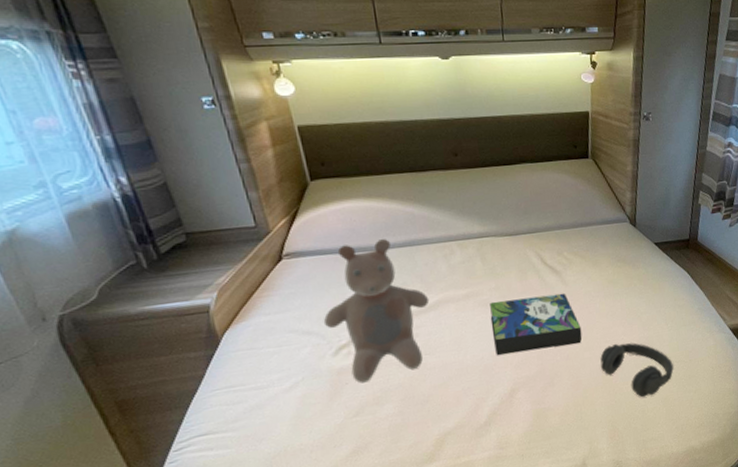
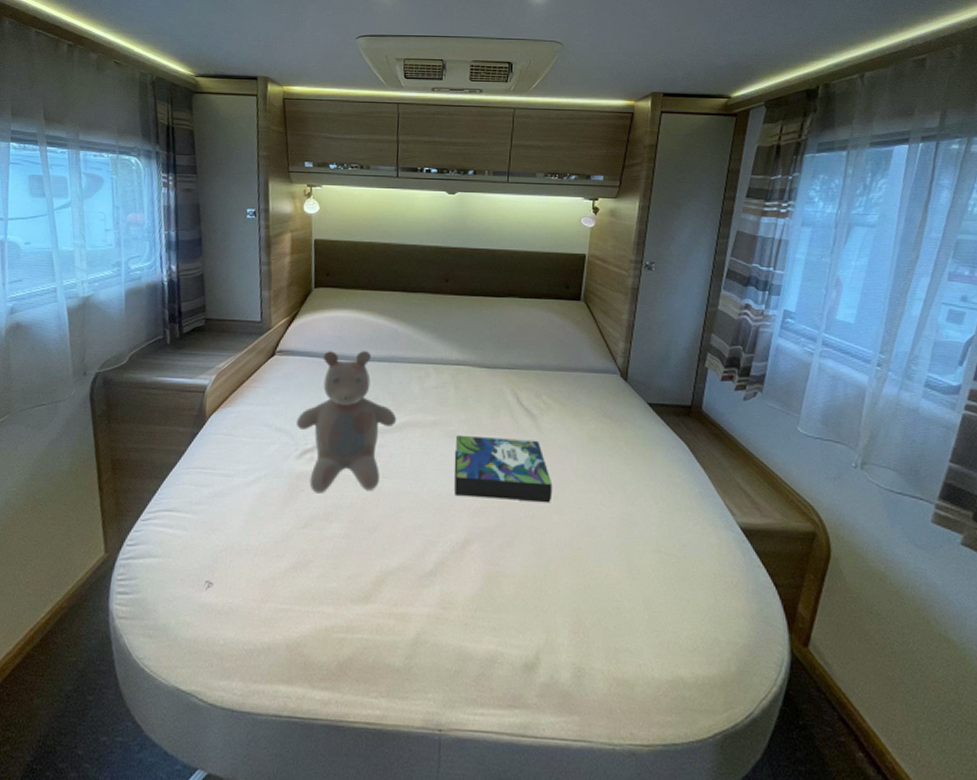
headphones: present [600,343,674,397] -> none [571,512,662,590]

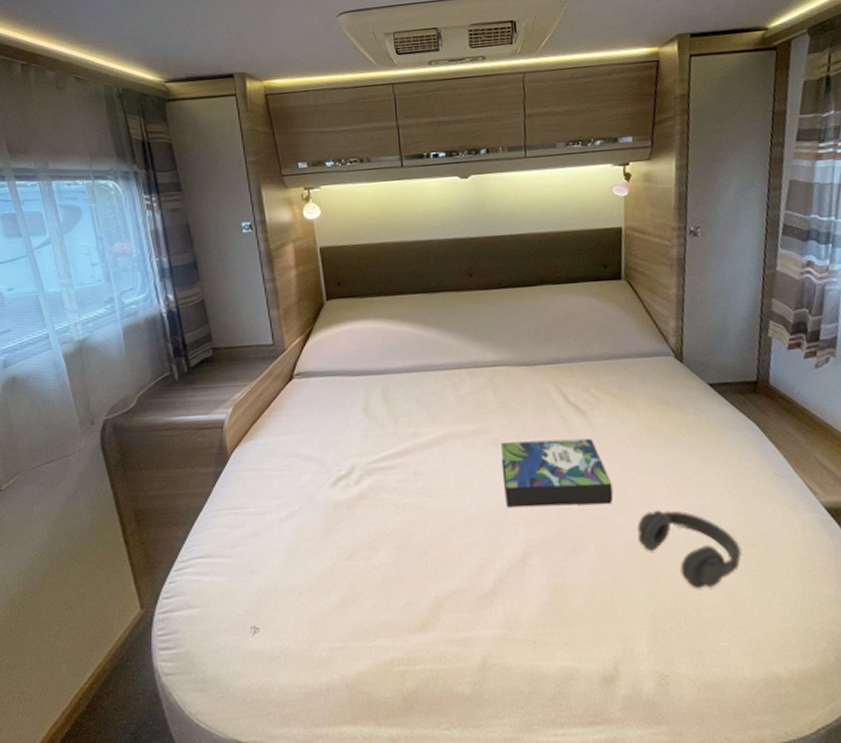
bear: present [295,351,397,494] -> none [325,363,435,522]
headphones: none [571,512,662,590] -> present [637,509,741,587]

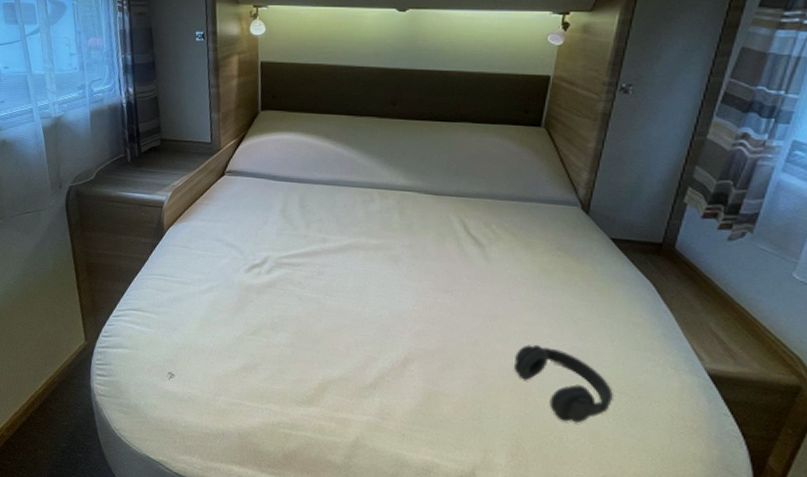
book: present [501,438,614,507] -> none [396,259,498,331]

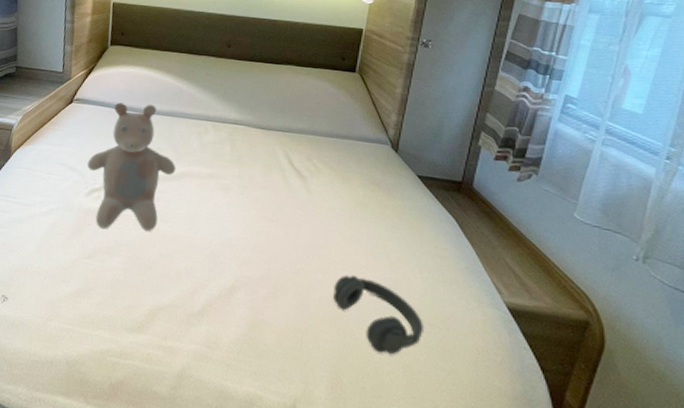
bear: none [244,173,341,306] -> present [86,102,177,232]

